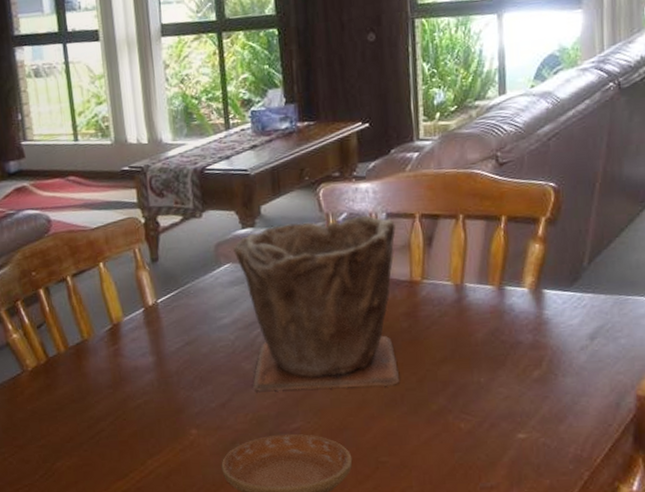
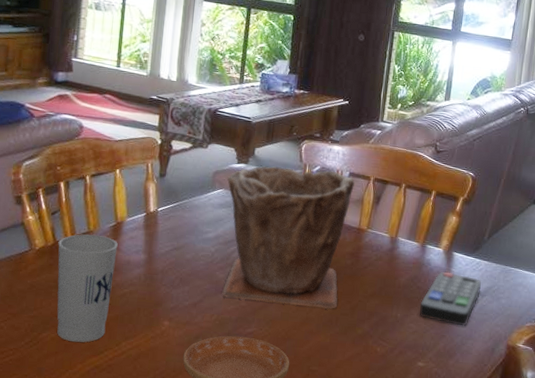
cup: none [51,342,126,468] -> present [57,234,118,343]
remote control: none [509,315,590,382] -> present [420,271,481,326]

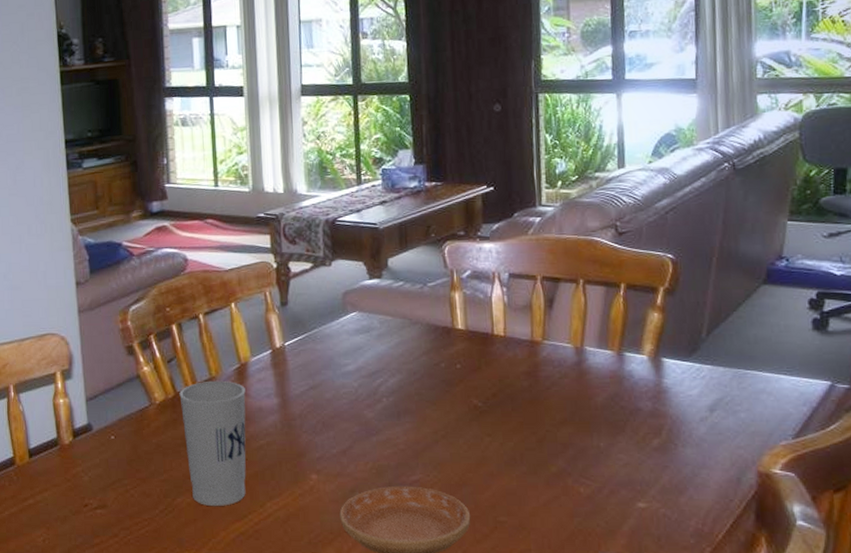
plant pot: present [222,166,355,309] -> none [360,274,520,444]
remote control: present [420,271,481,326] -> none [628,384,709,452]

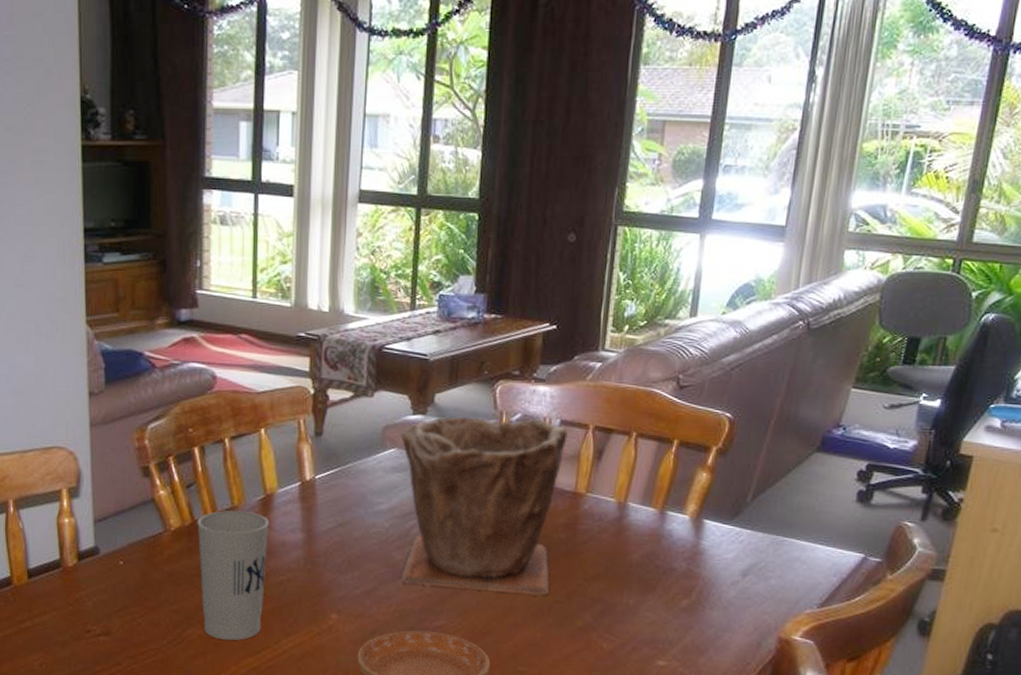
plant pot: none [360,274,520,444] -> present [401,416,568,596]

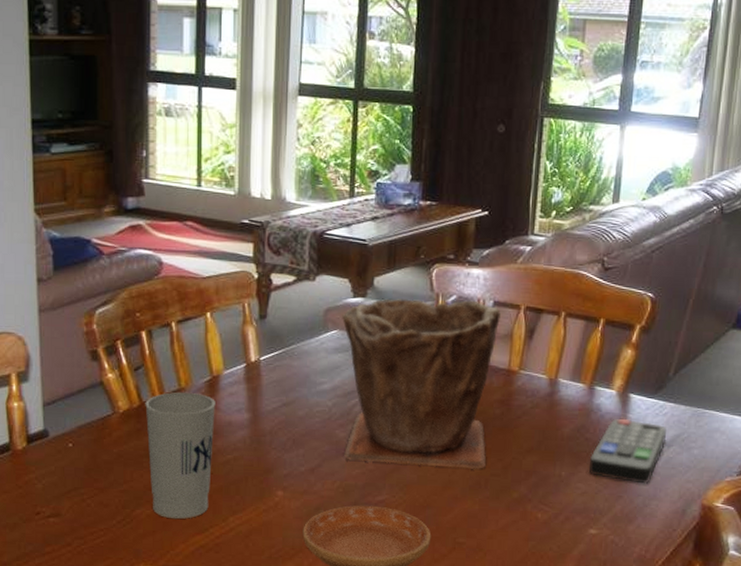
remote control: none [659,545,743,615] -> present [589,418,667,484]

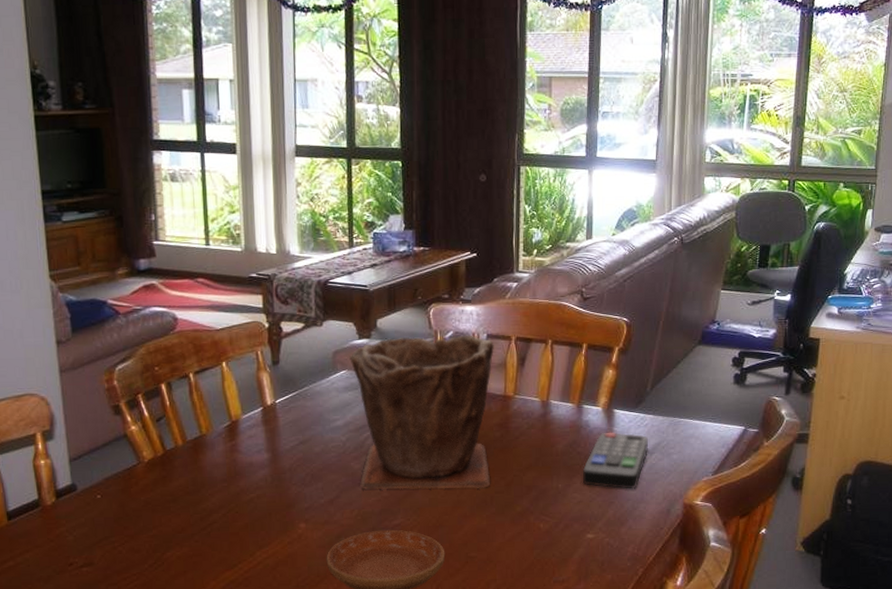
cup: present [145,392,216,520] -> none [169,438,237,559]

